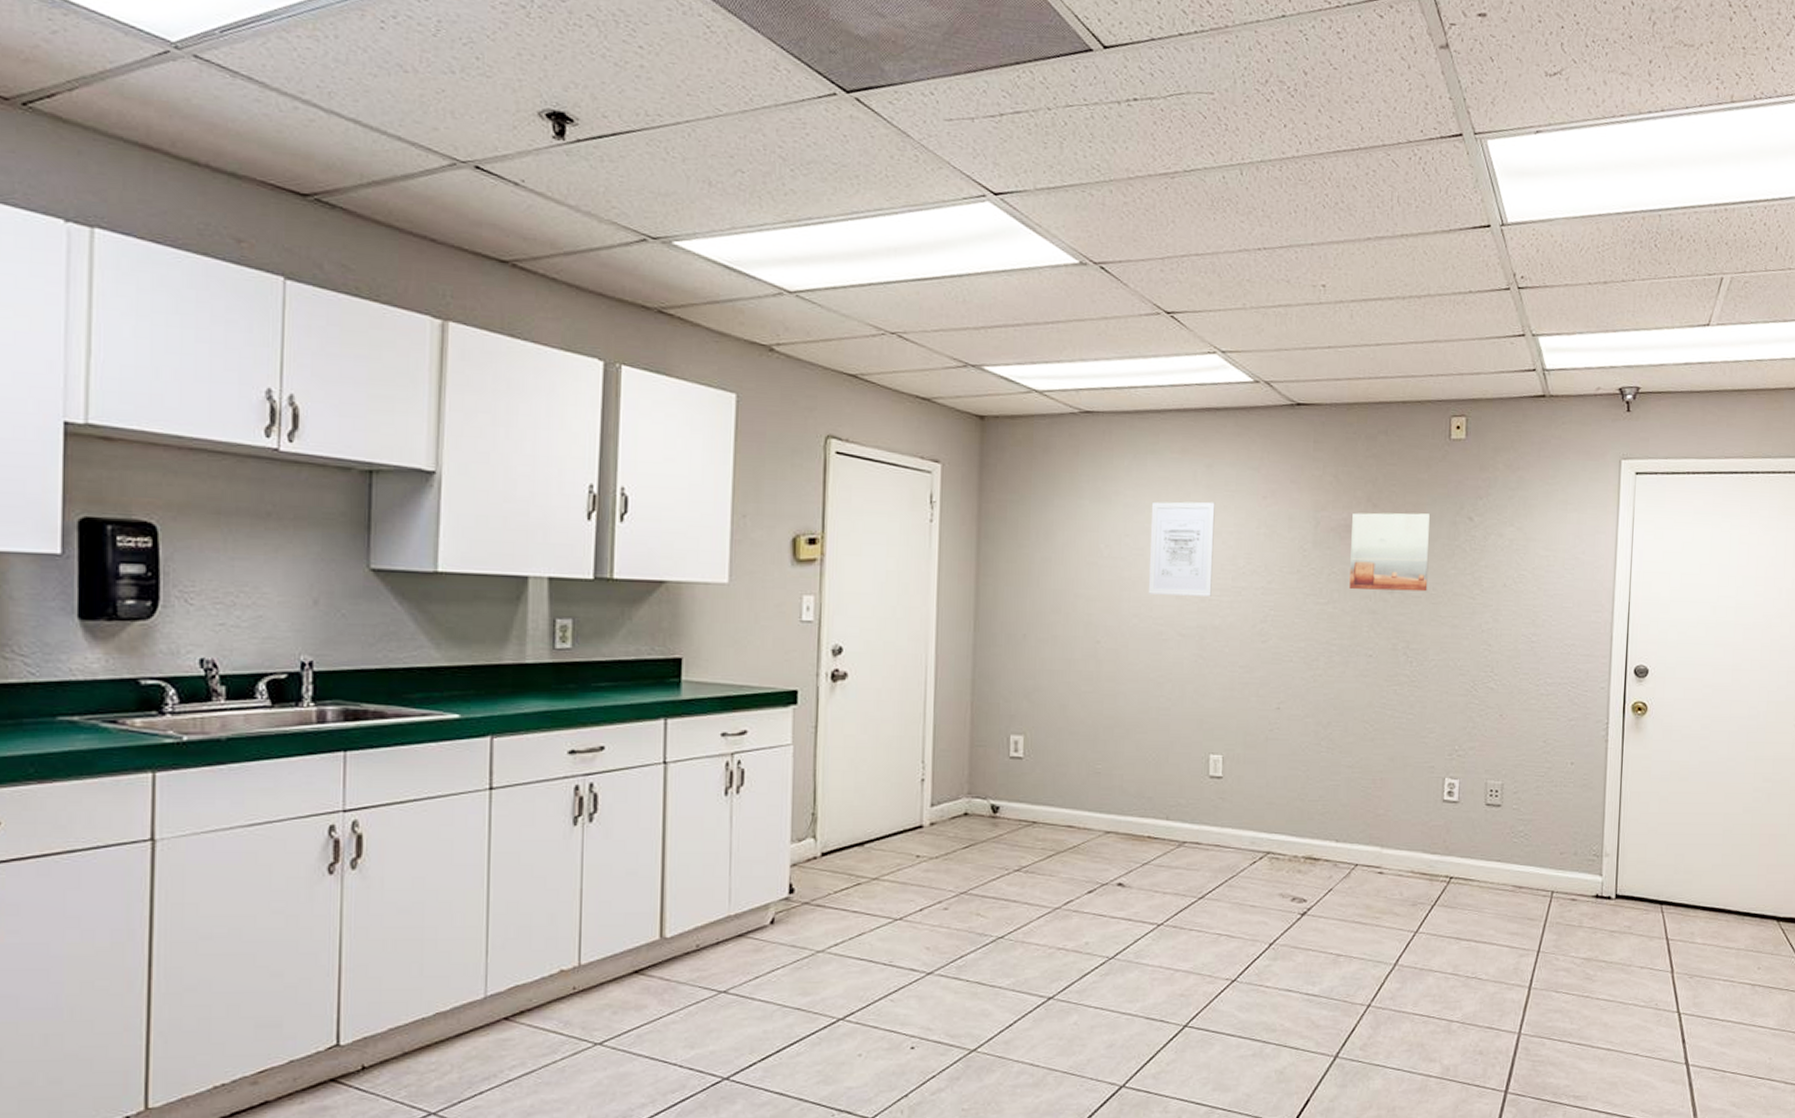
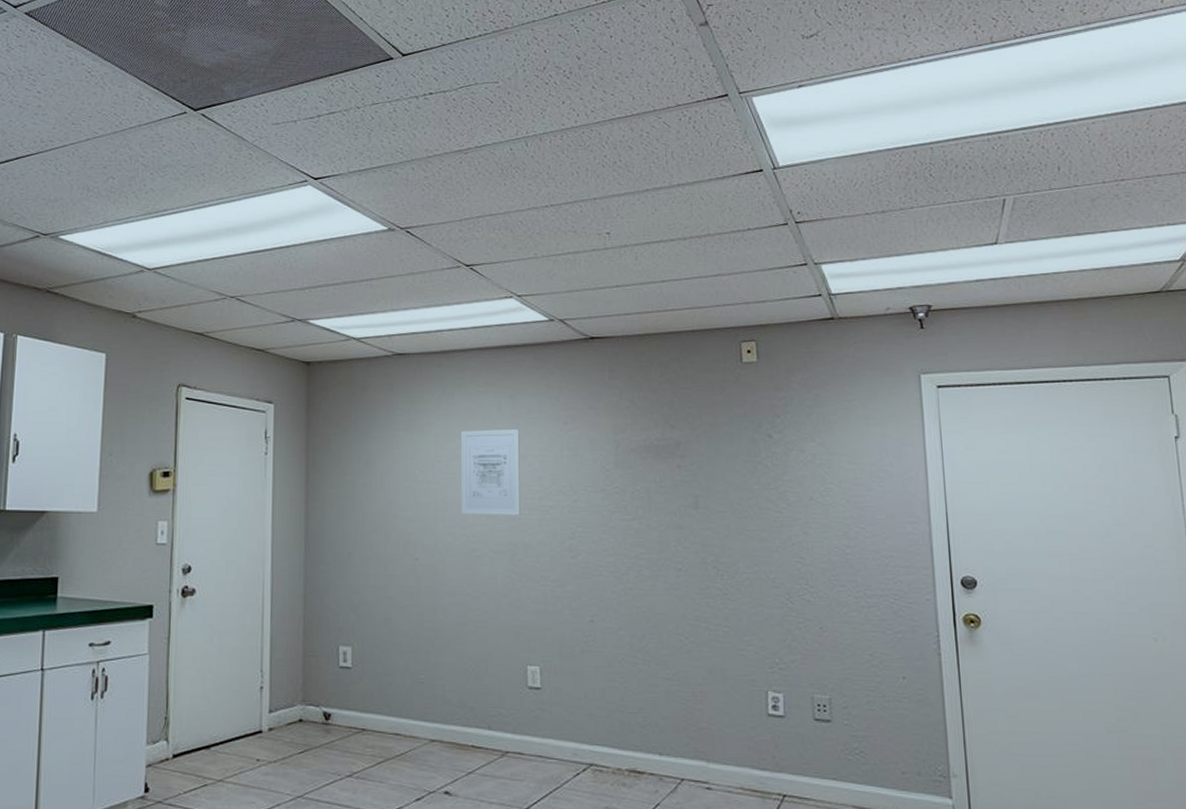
wall art: present [1349,512,1431,592] -> none [651,432,732,507]

